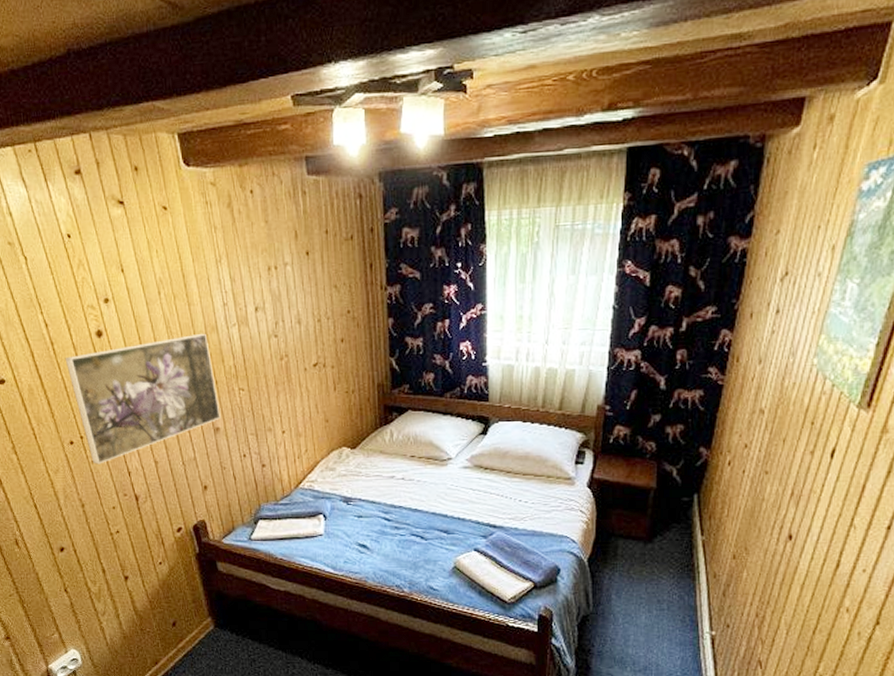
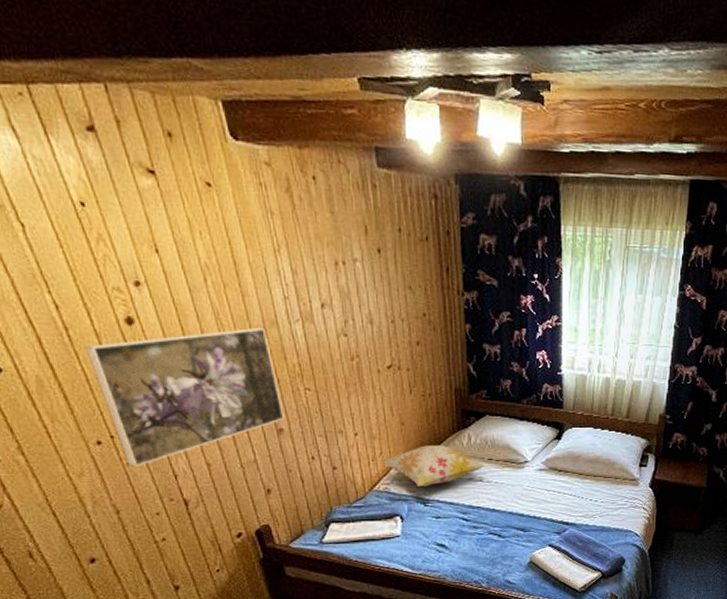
decorative pillow: none [307,442,407,484] -> present [382,445,485,487]

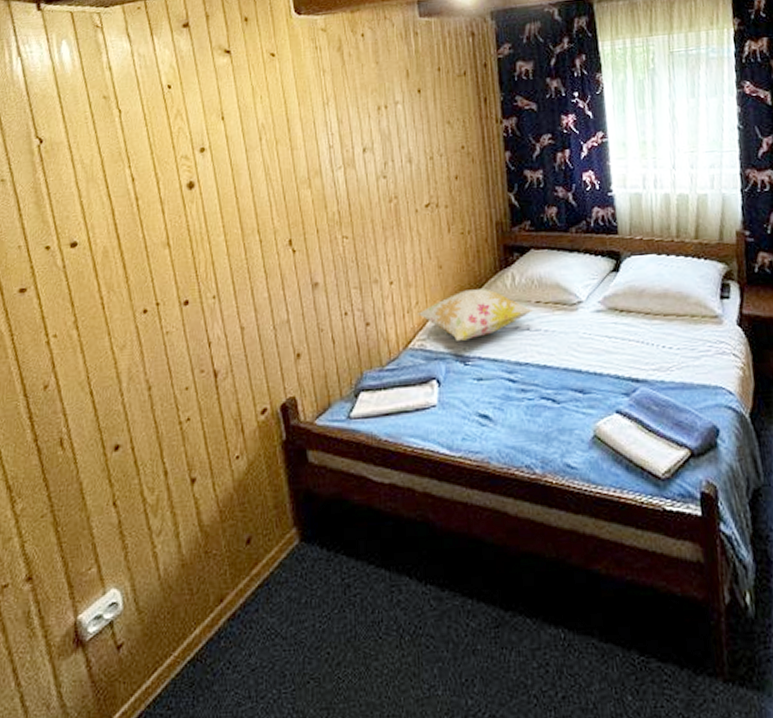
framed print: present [84,327,284,467] -> none [149,178,320,336]

